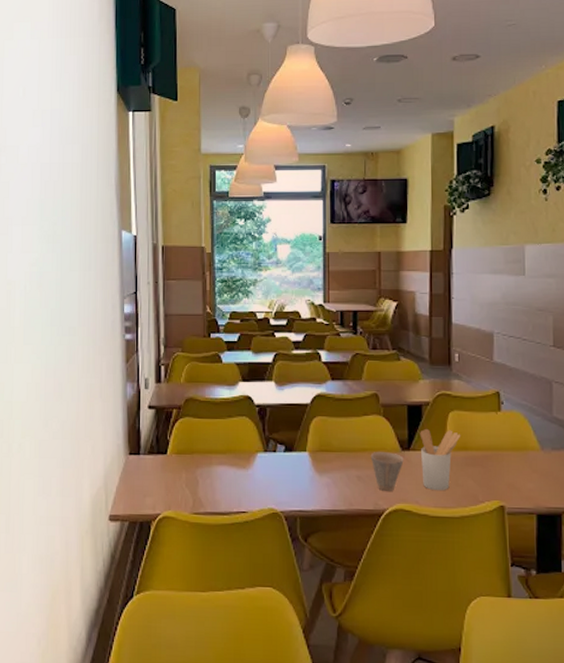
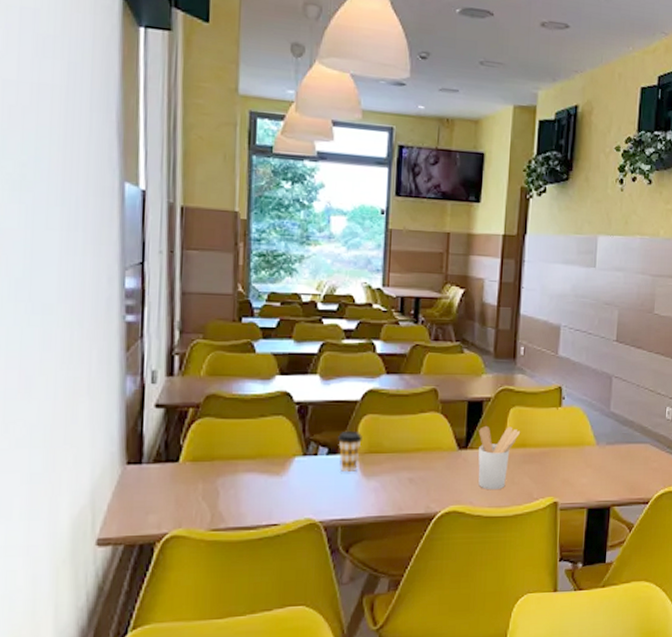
coffee cup: none [293,430,313,469] -> present [338,430,362,473]
cup: present [370,452,404,491] -> none [424,452,460,493]

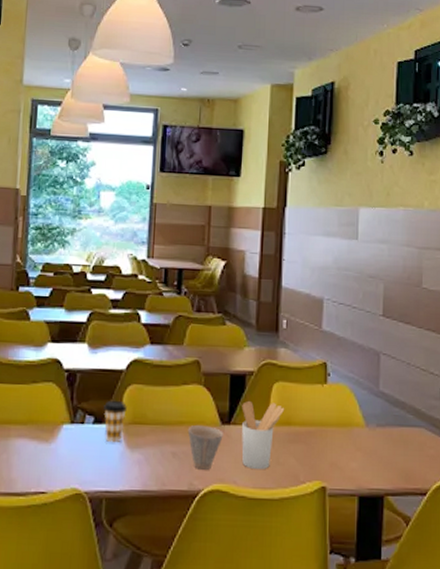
cup: none [424,452,460,493] -> present [187,425,223,470]

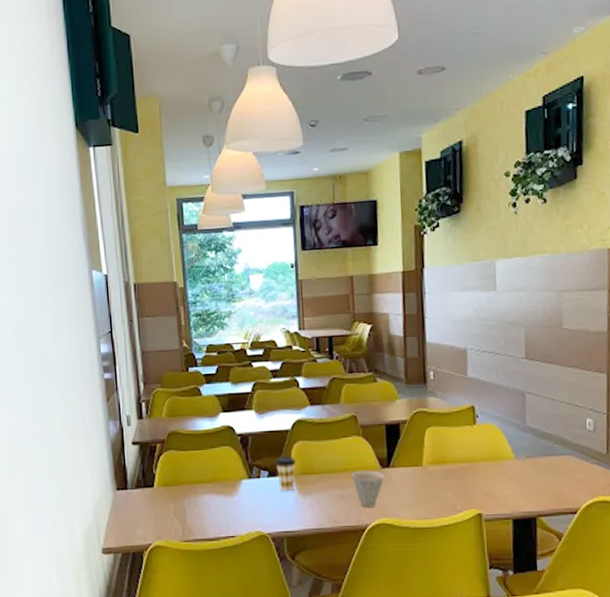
utensil holder: present [241,400,285,470] -> none [398,445,439,504]

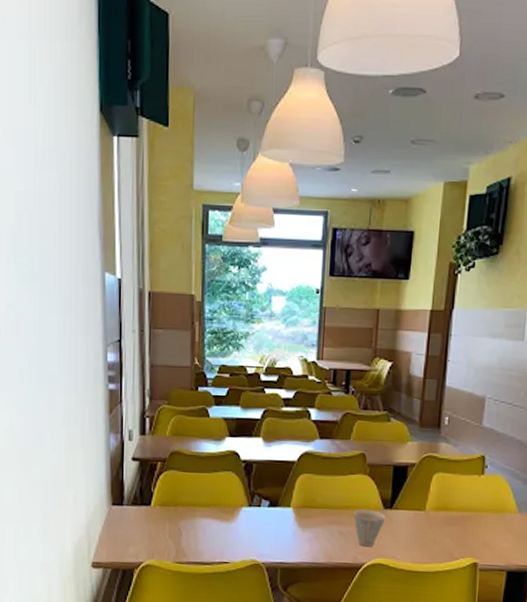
coffee cup: present [275,456,296,492] -> none [278,487,298,524]

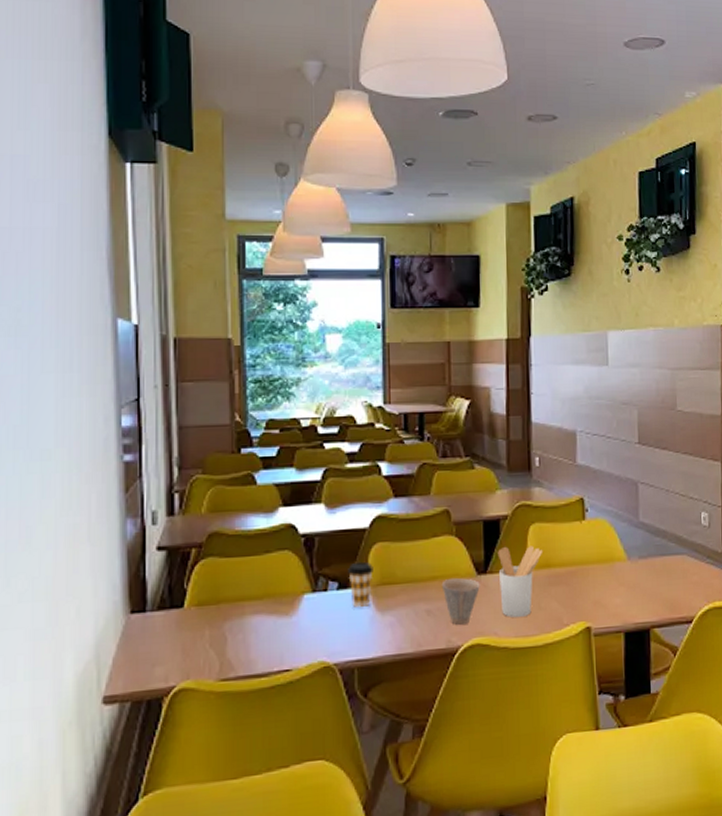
coffee cup: none [278,487,298,524] -> present [348,561,373,608]
utensil holder: none [402,488,443,548] -> present [497,546,543,618]

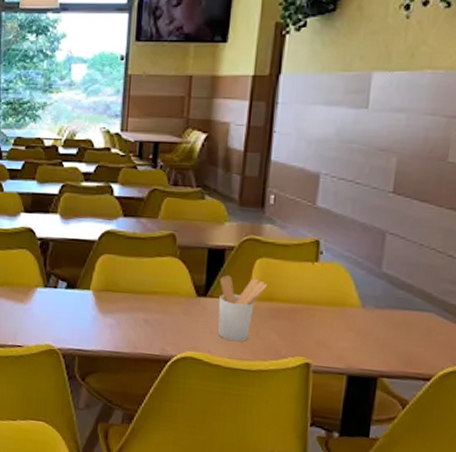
coffee cup: present [348,561,373,608] -> none [76,268,99,308]
cup: present [441,578,480,625] -> none [161,296,199,338]

